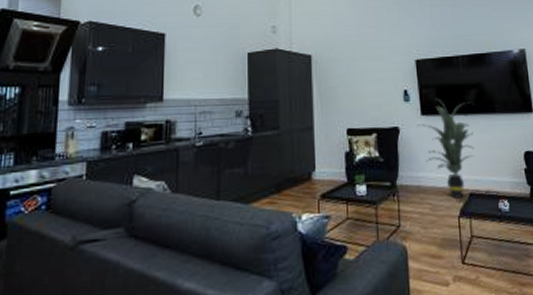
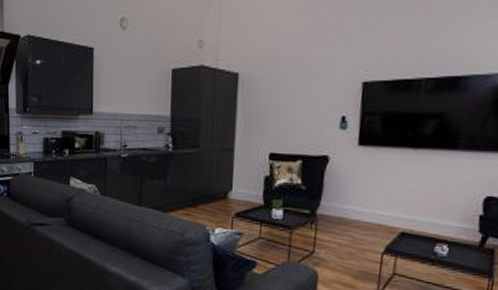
indoor plant: present [417,98,474,199] -> none [351,127,430,236]

